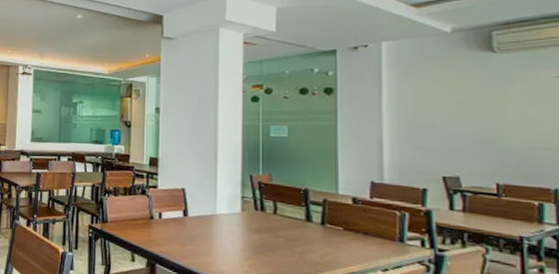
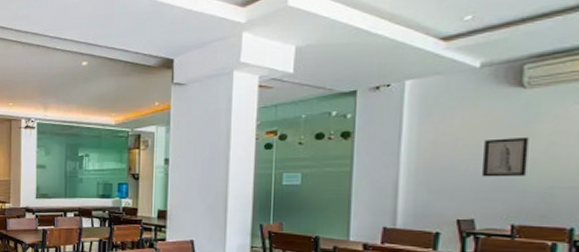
wall art: none [462,98,506,137] -> present [481,136,529,177]

